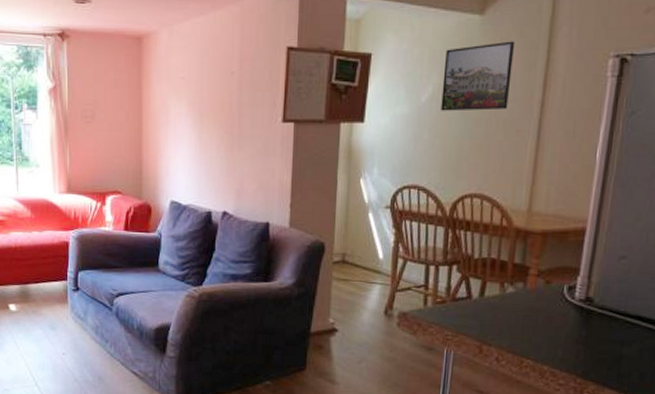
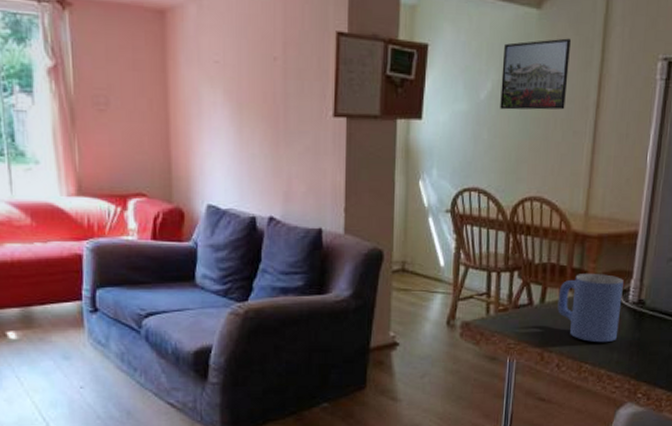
mug: none [497,269,569,339] -> present [557,274,624,343]

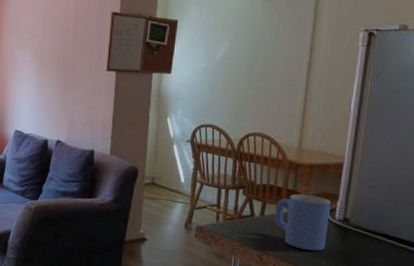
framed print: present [500,38,572,110] -> none [231,15,289,68]

